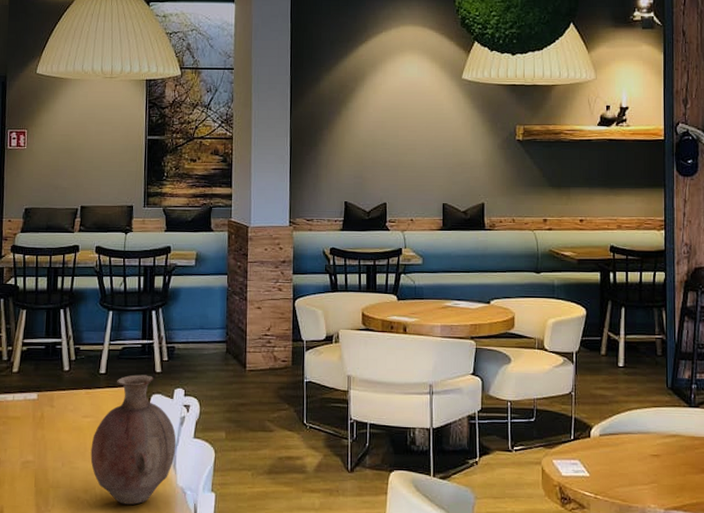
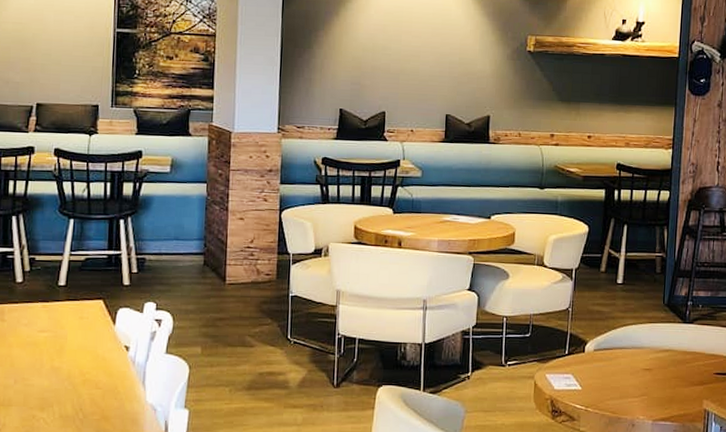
vase: present [90,374,176,505] -> none [47,287,146,422]

